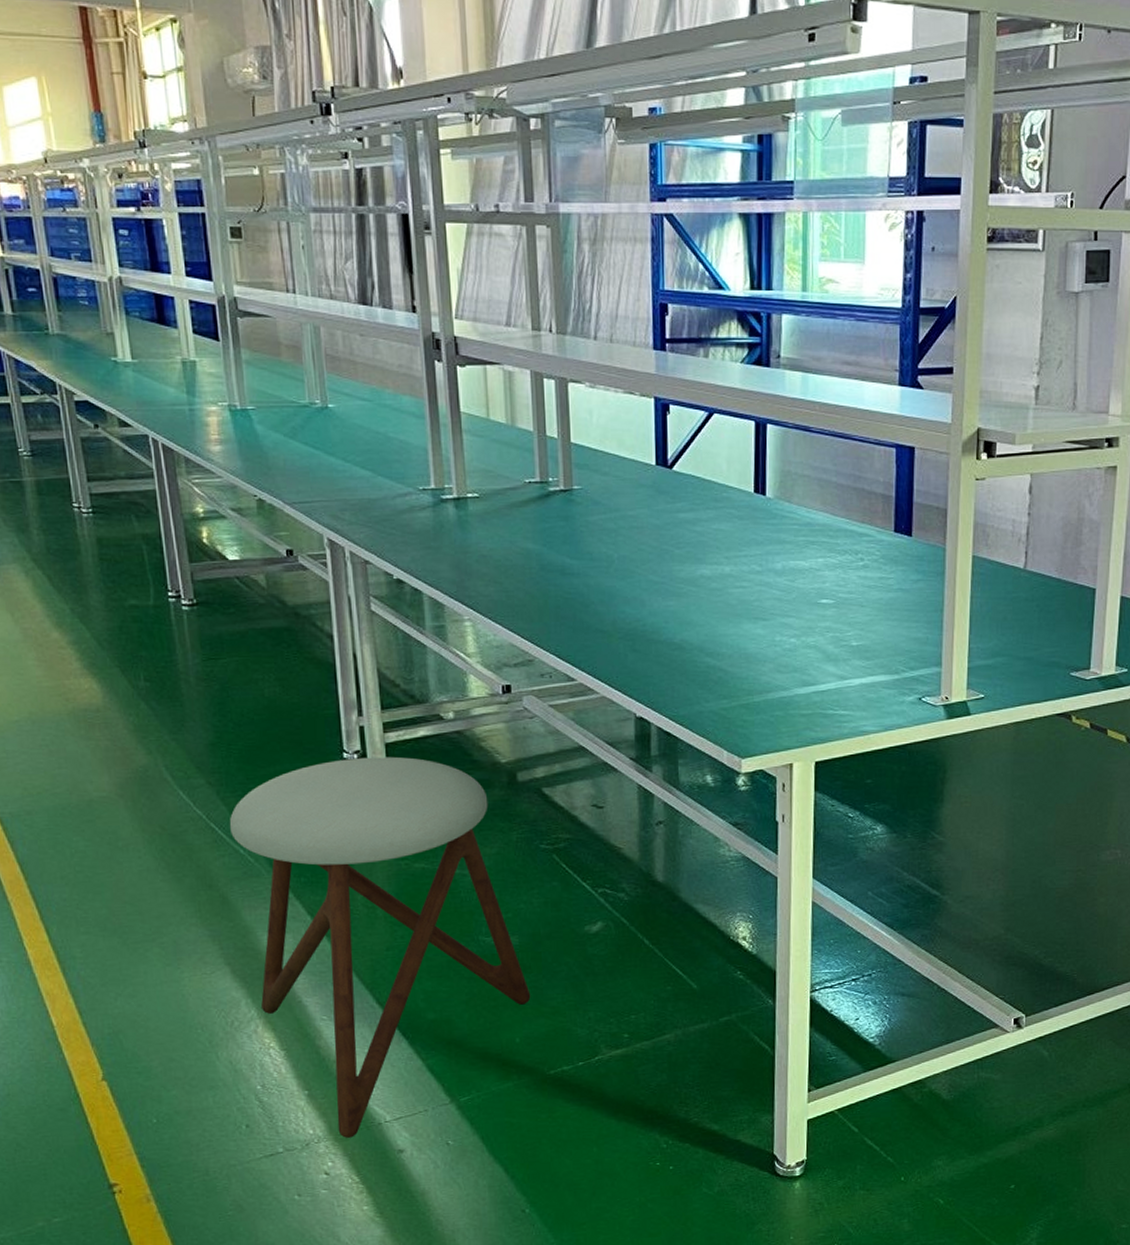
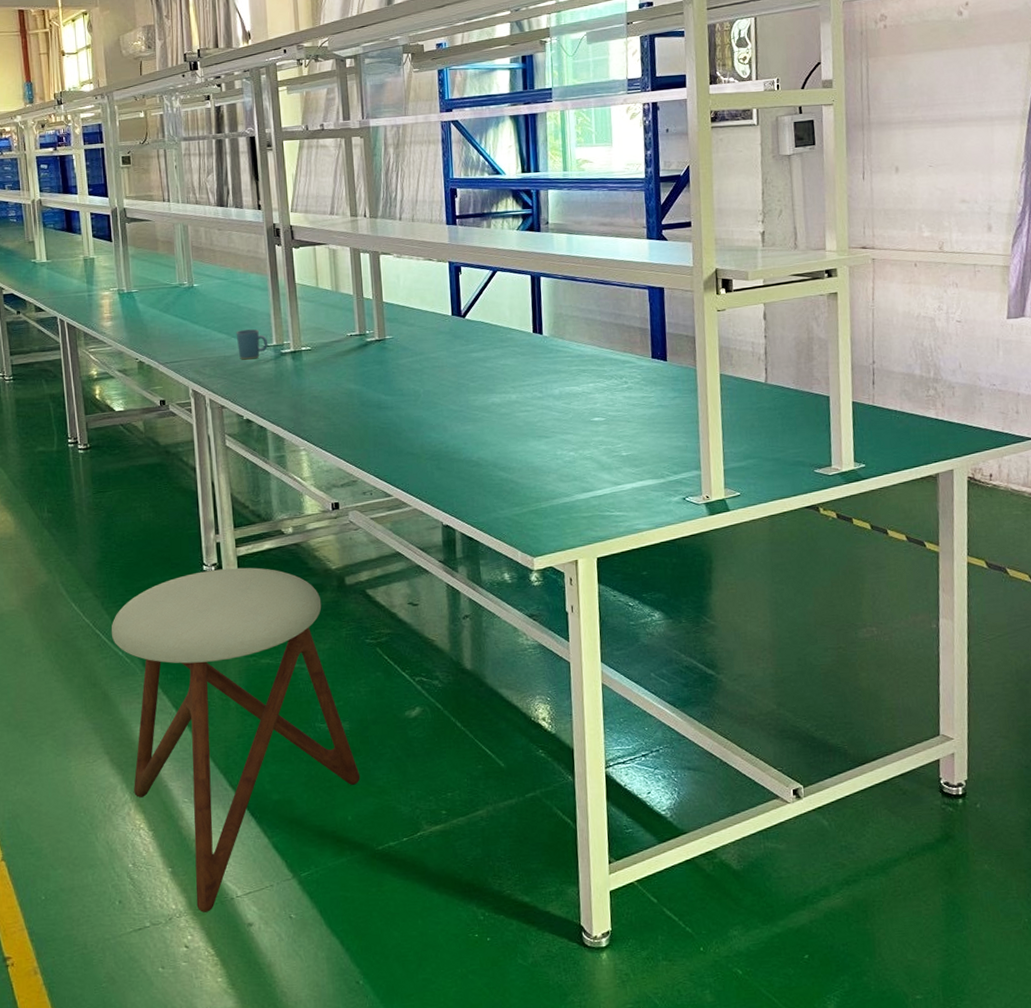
mug: none [383,467,425,505] -> present [236,329,269,360]

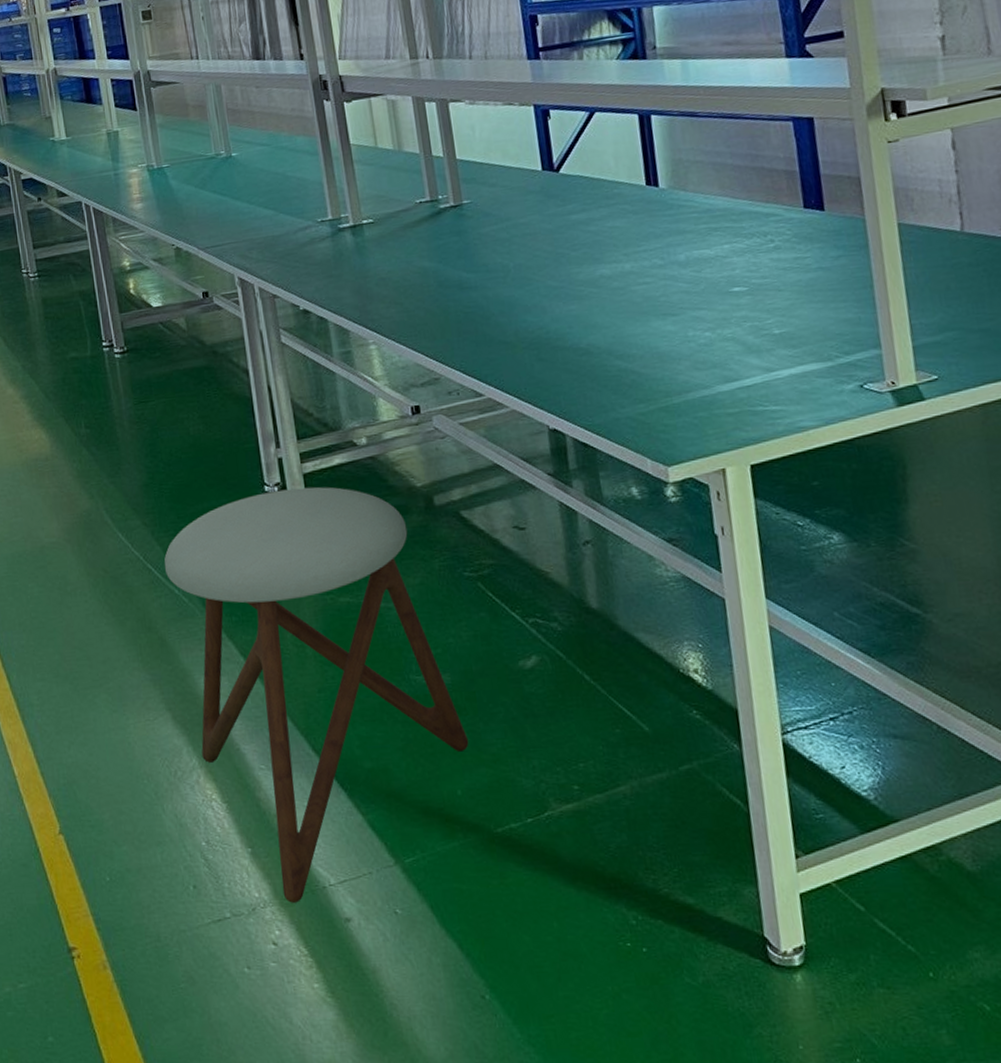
mug: present [236,329,269,360] -> none [284,202,323,239]

